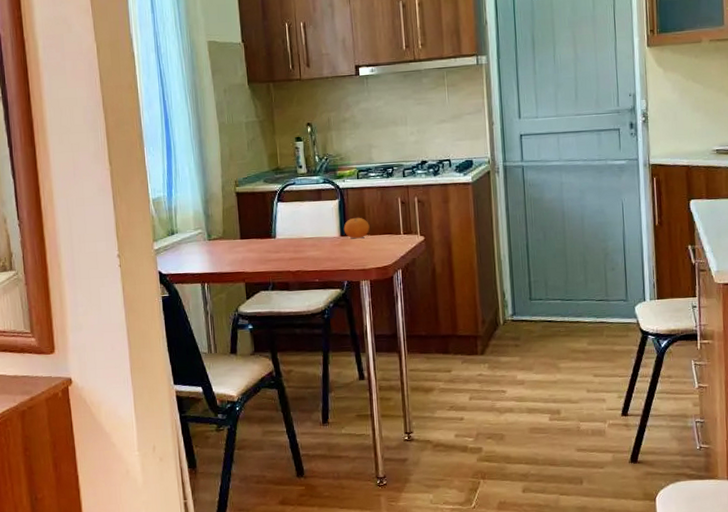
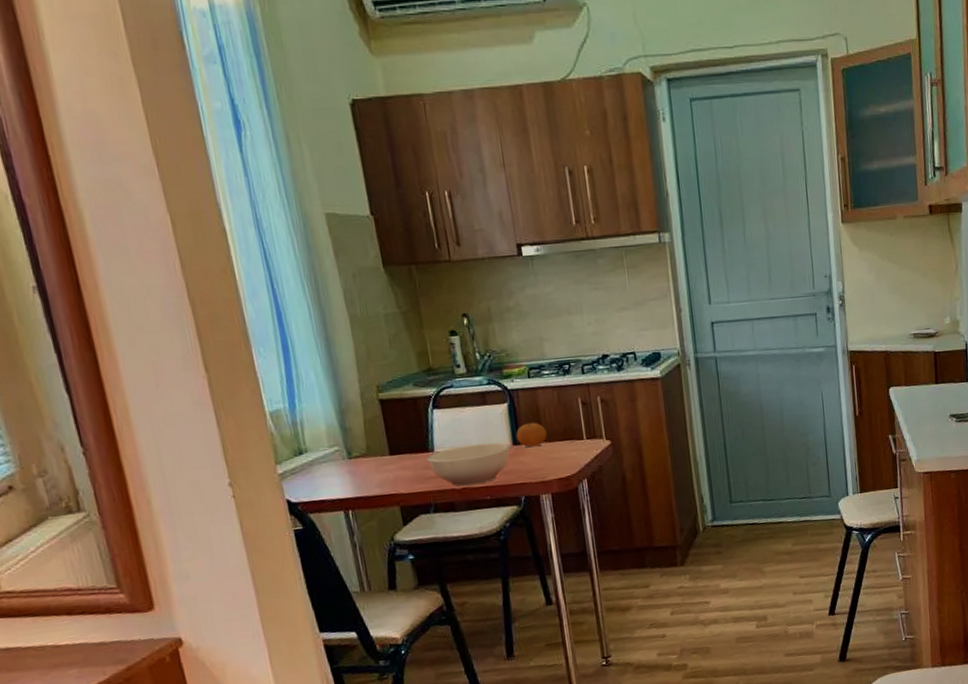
bowl: none [270,233,338,269] -> present [427,442,511,487]

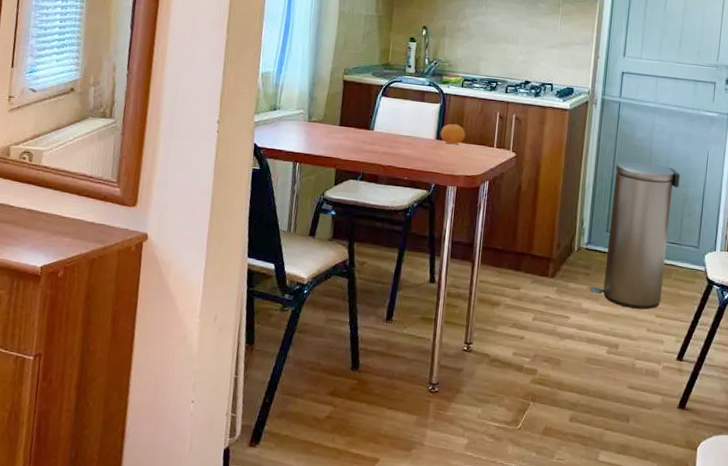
bowl: present [427,442,511,487] -> none [367,130,434,165]
pedal bin: none [725,417,802,577] -> present [590,161,680,310]

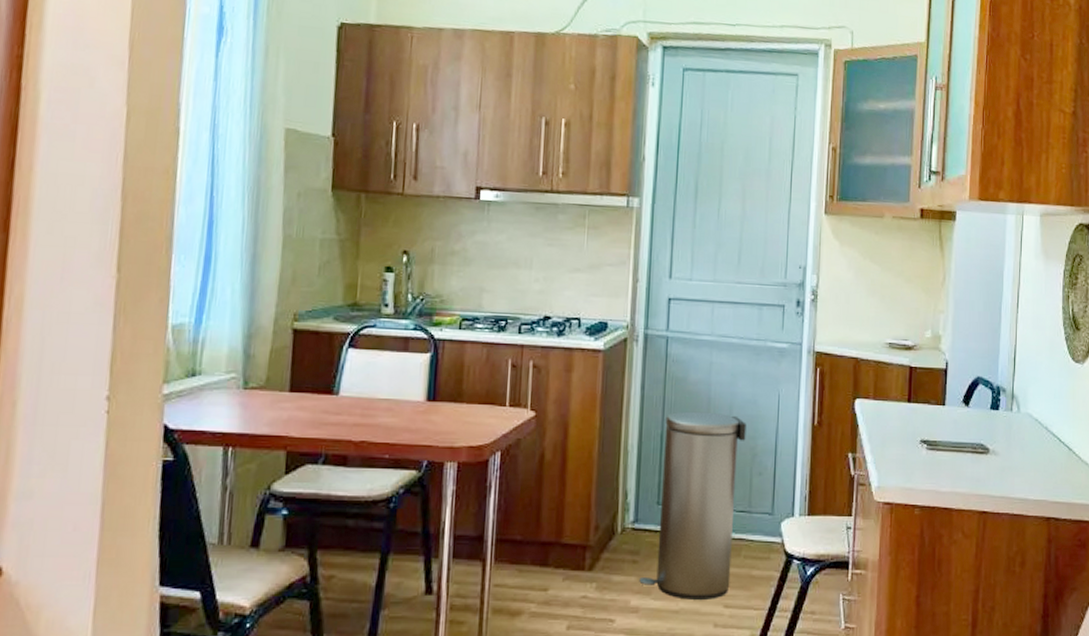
fruit: present [440,123,466,145] -> none [432,378,467,407]

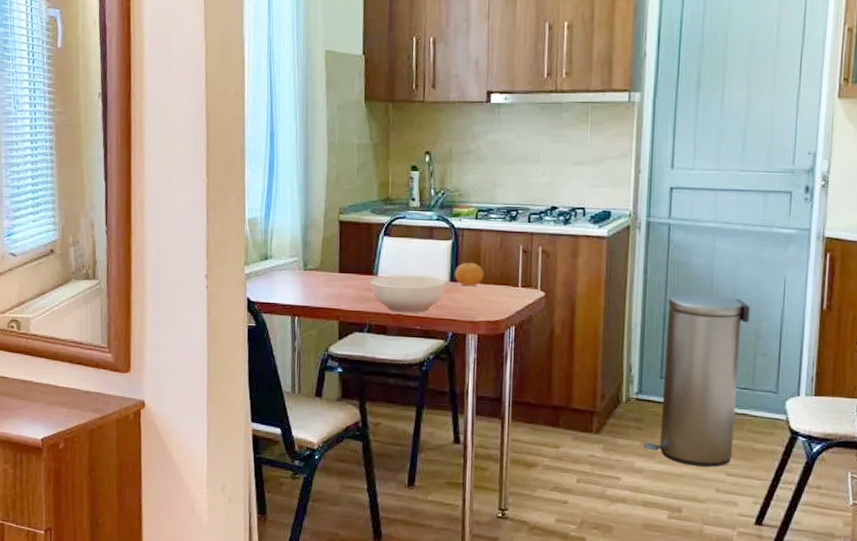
bowl: none [329,393,424,439] -> present [370,274,447,313]
fruit: none [432,378,467,407] -> present [454,262,484,287]

